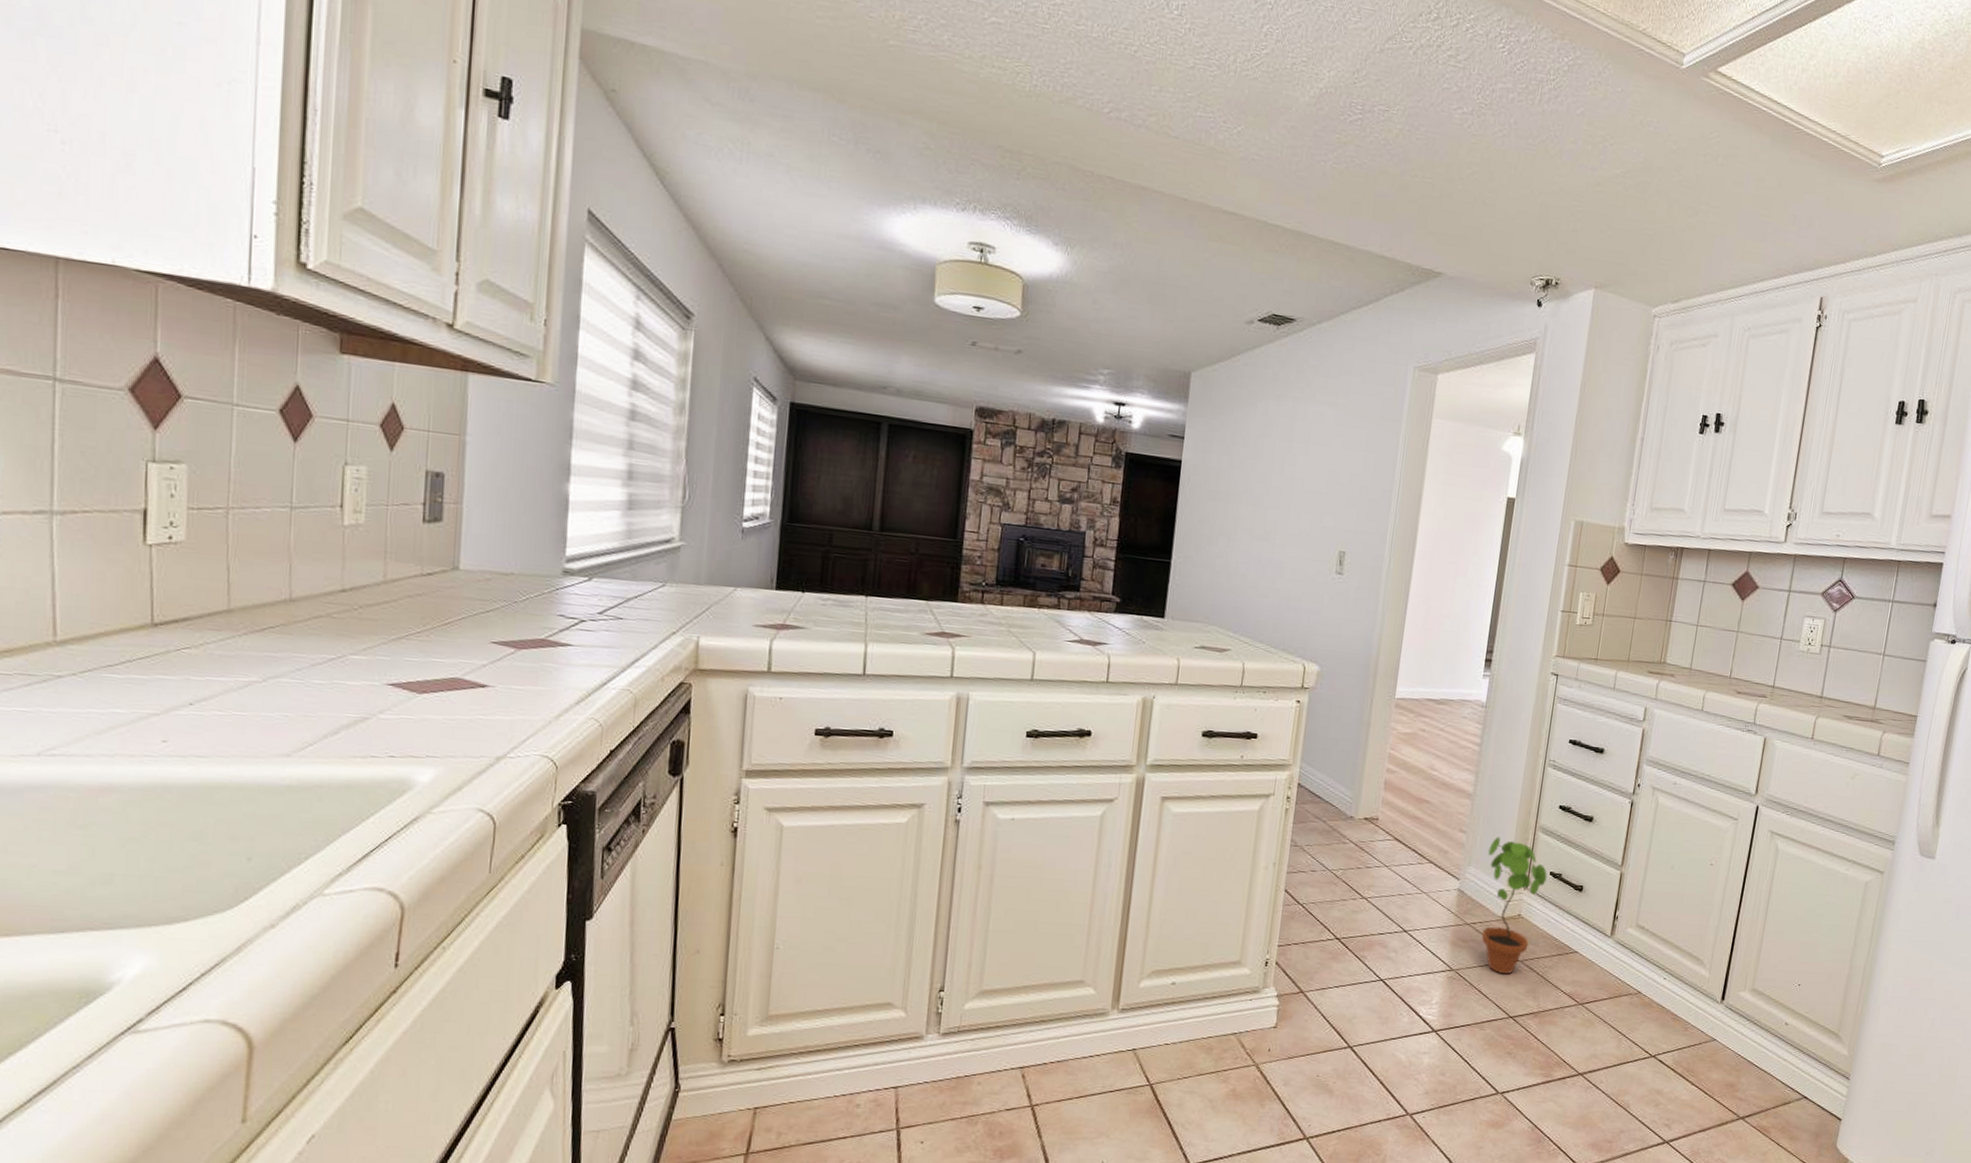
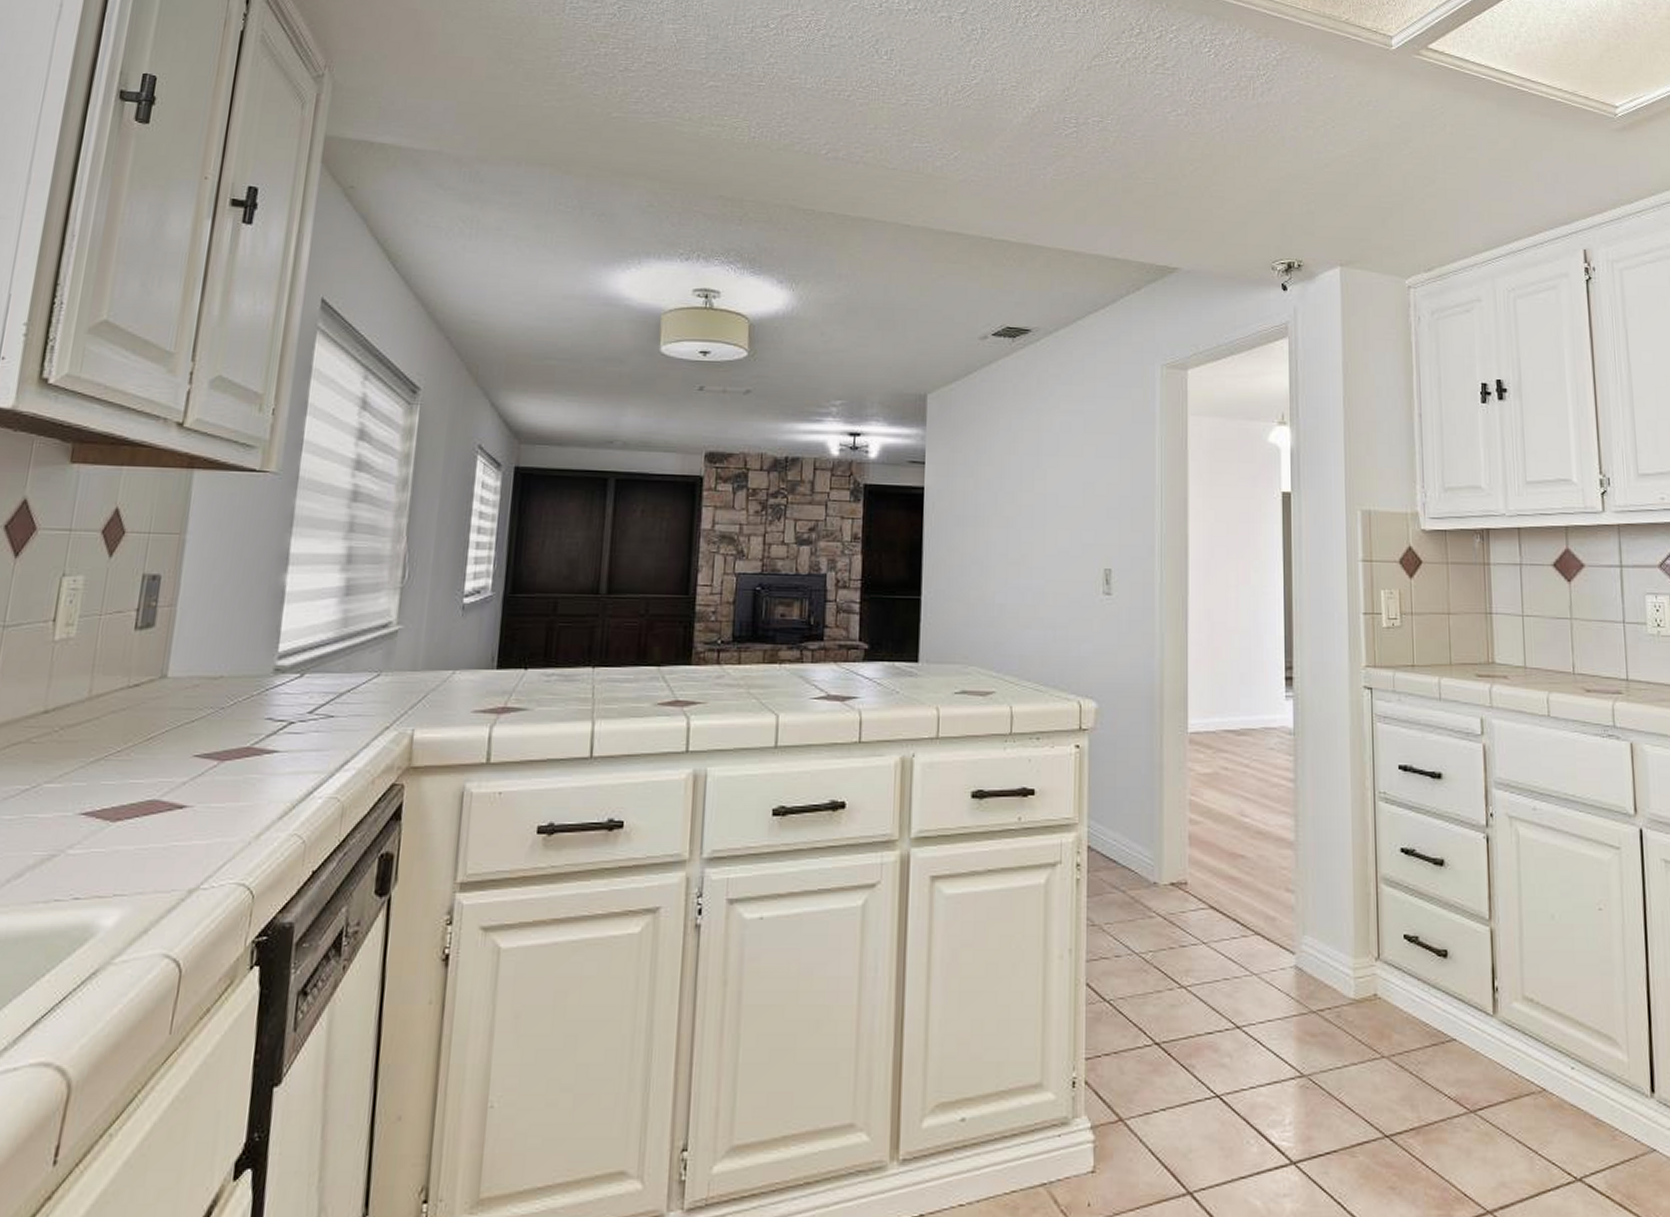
potted plant: present [1481,836,1547,975] -> none [1324,894,1401,1077]

